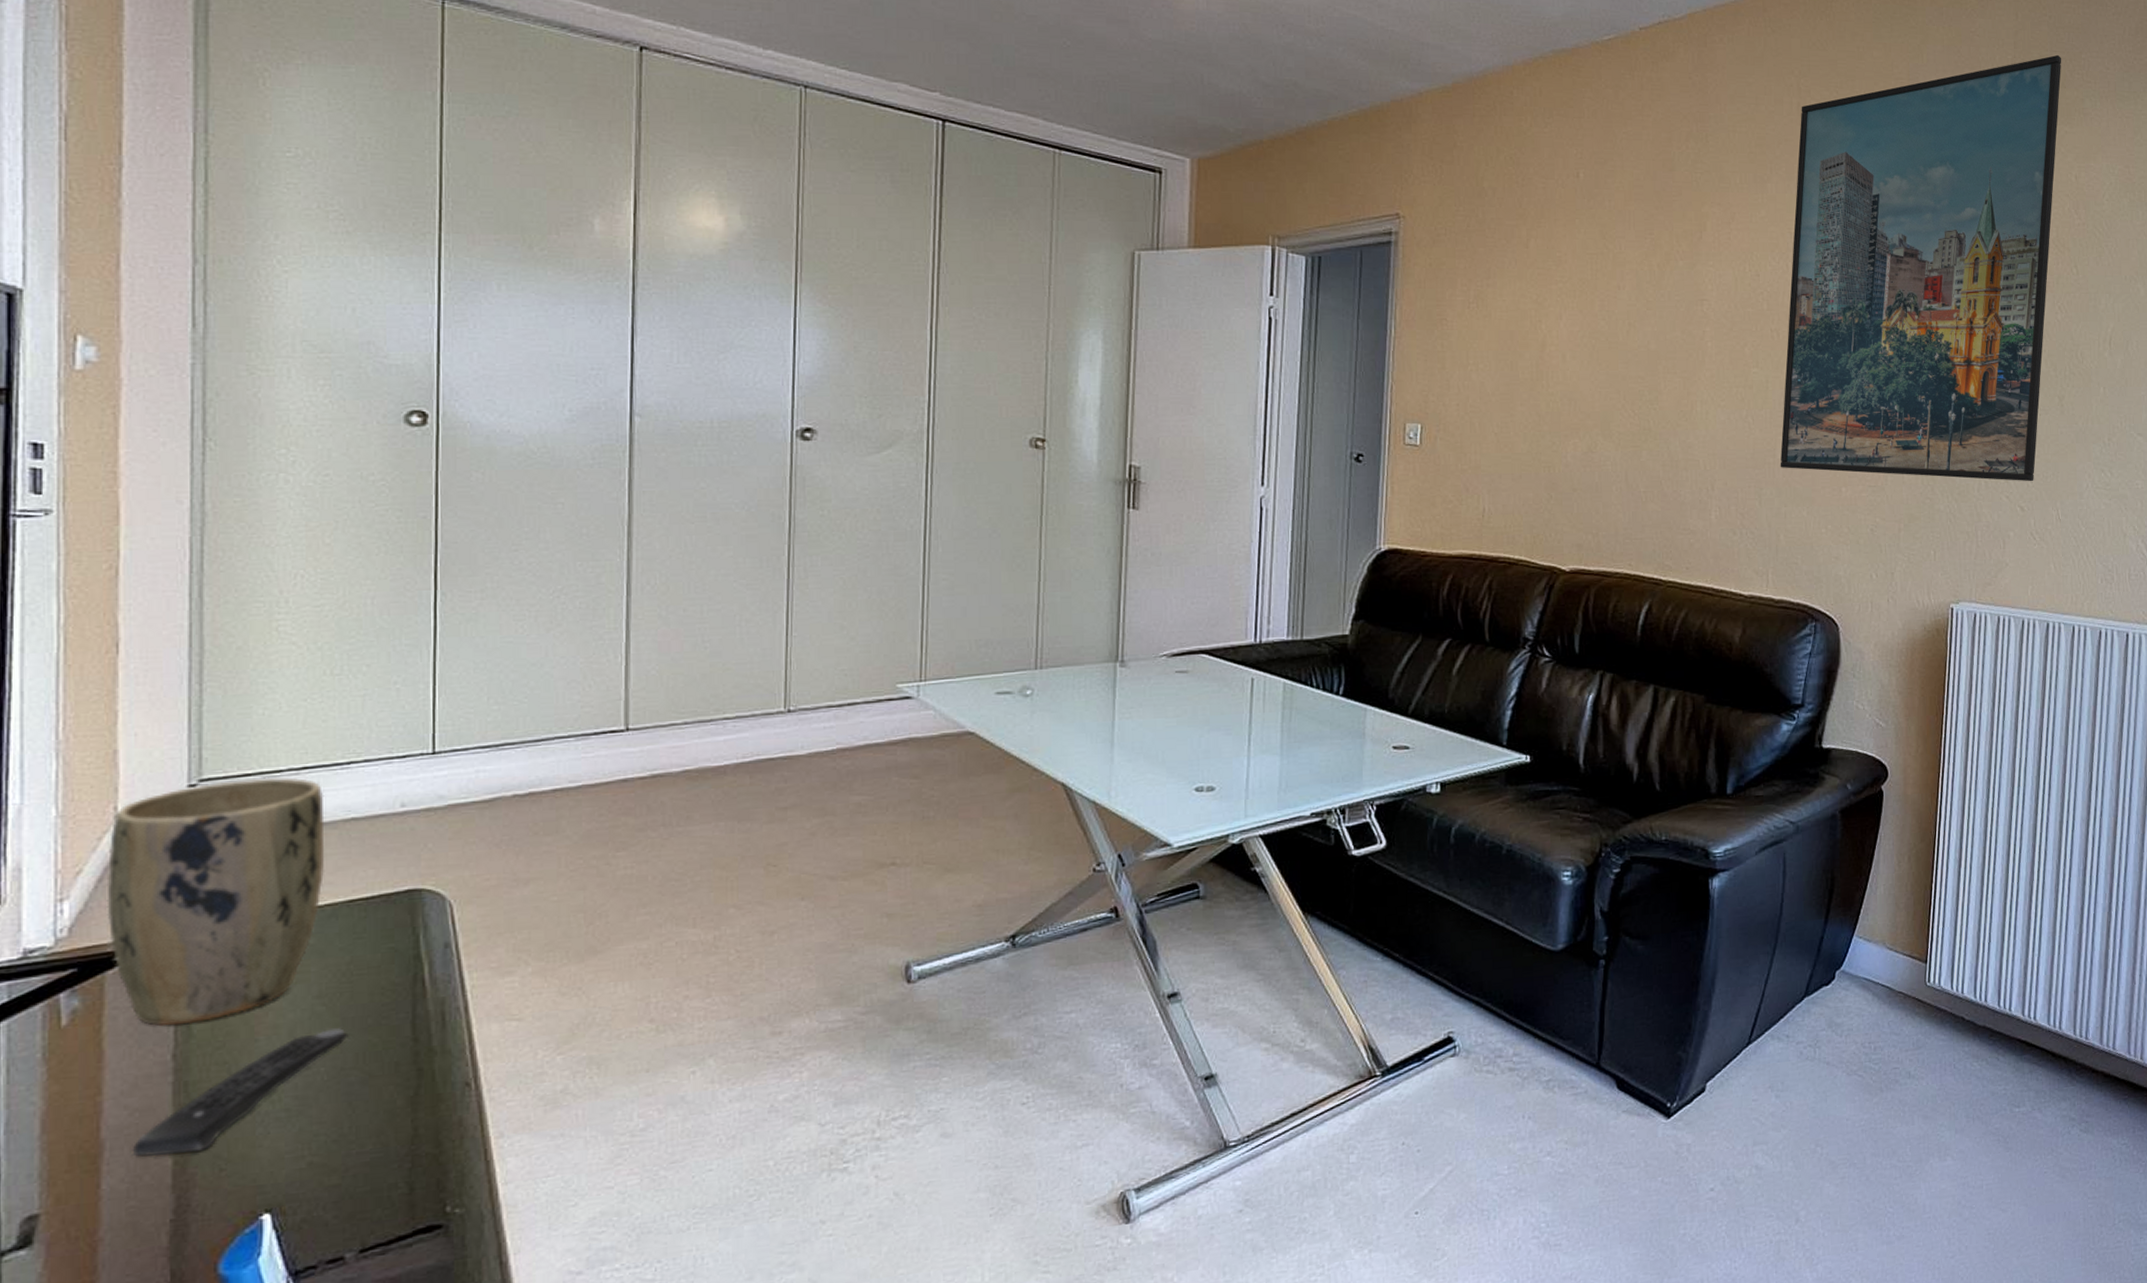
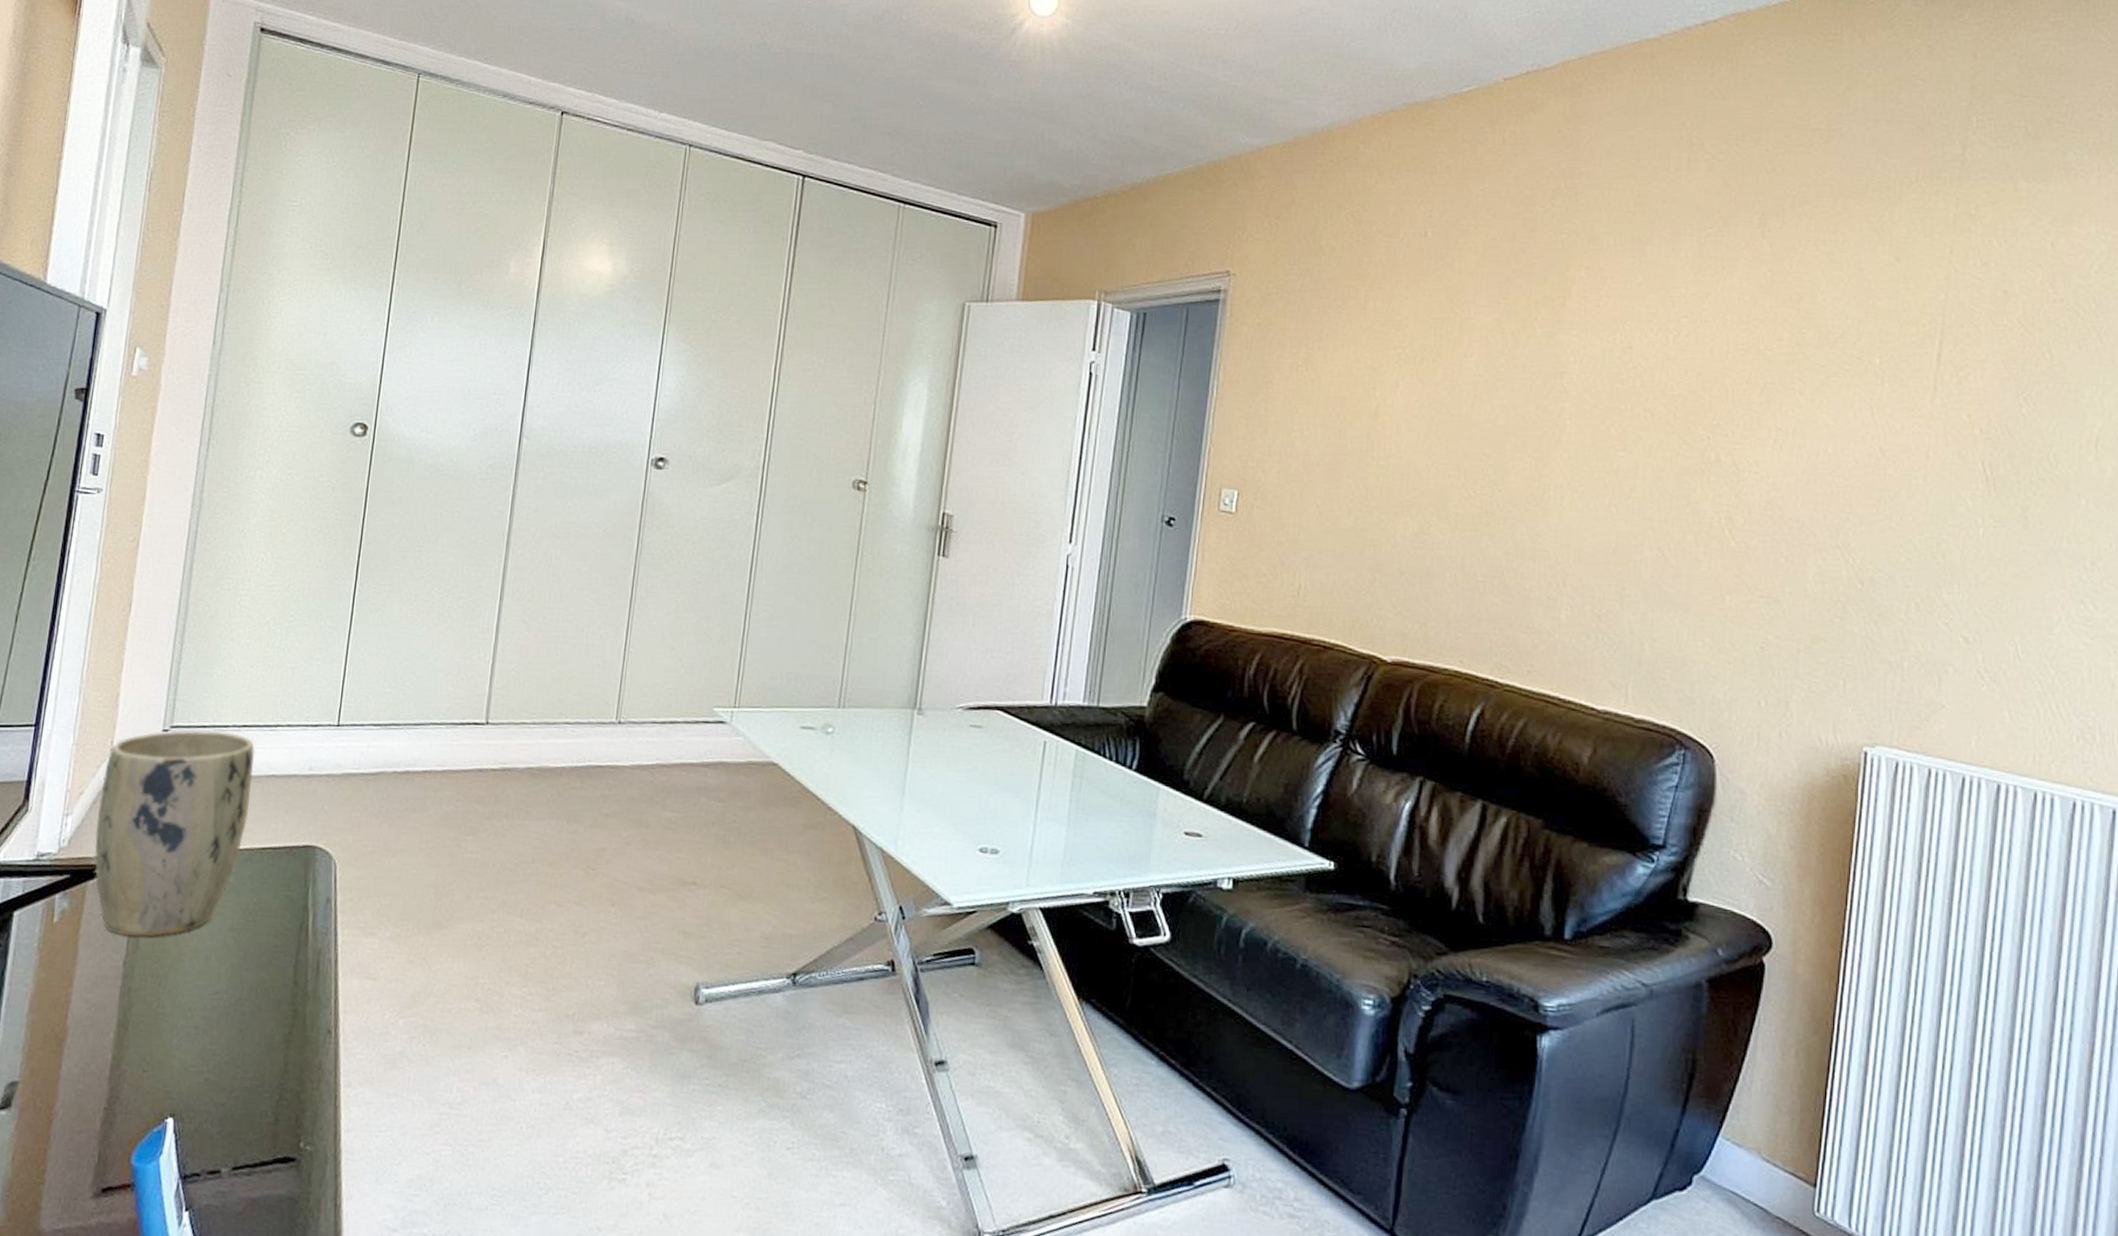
remote control: present [133,1028,349,1157] -> none [87,961,248,1051]
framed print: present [1780,55,2062,482] -> none [1648,101,2036,608]

